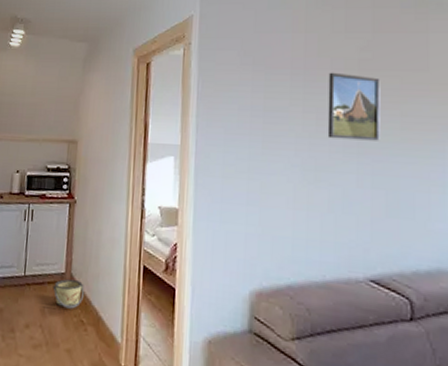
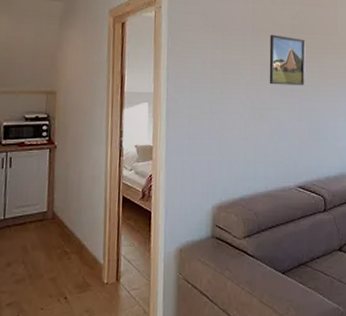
bucket: present [53,279,85,309] -> none [35,215,68,242]

